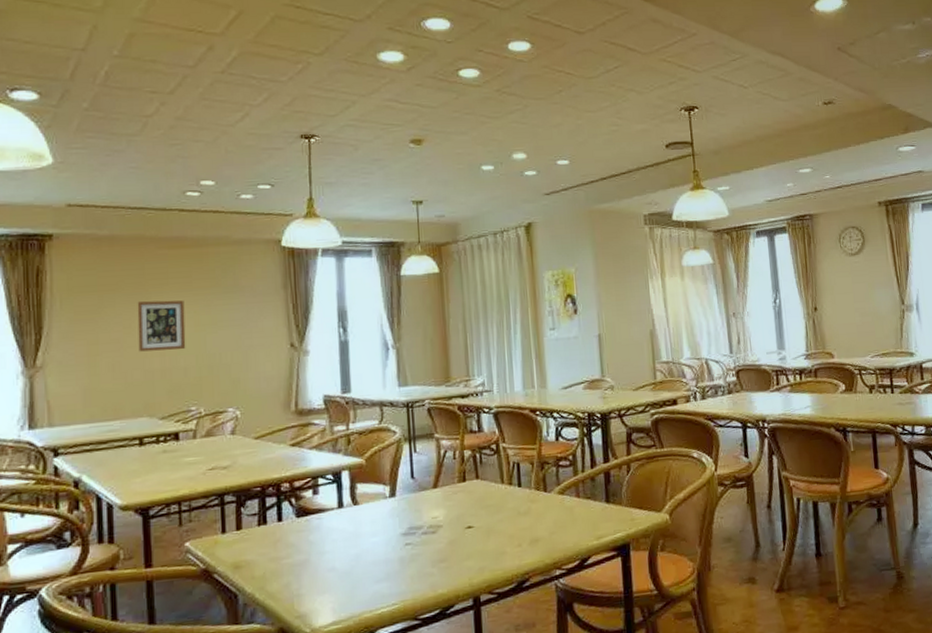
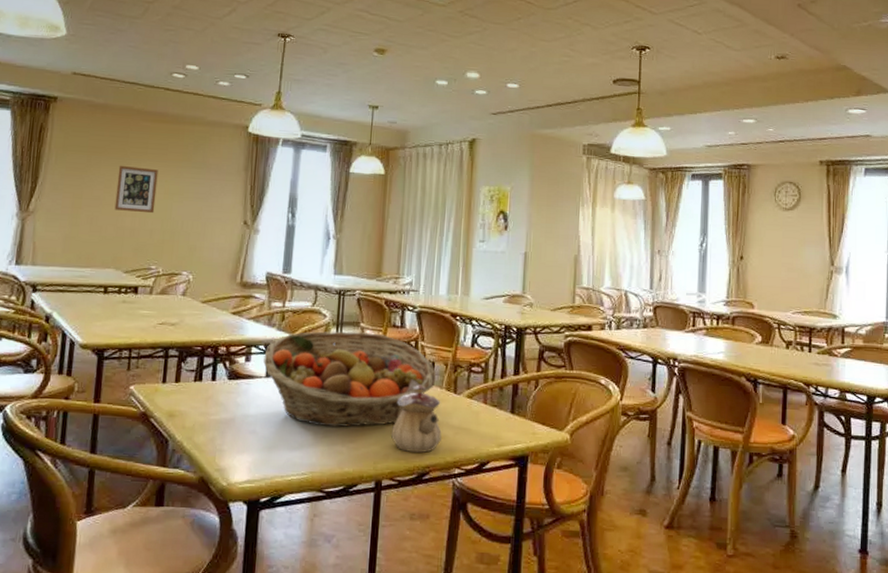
fruit basket: none [333,442,524,550] -> present [263,331,437,428]
teapot: none [483,489,537,562] -> present [391,385,442,453]

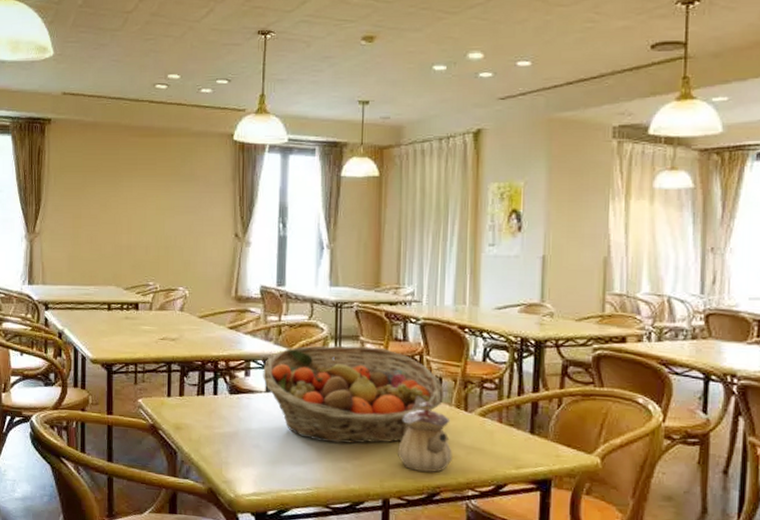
wall art: present [114,165,159,214] -> none [111,182,149,230]

